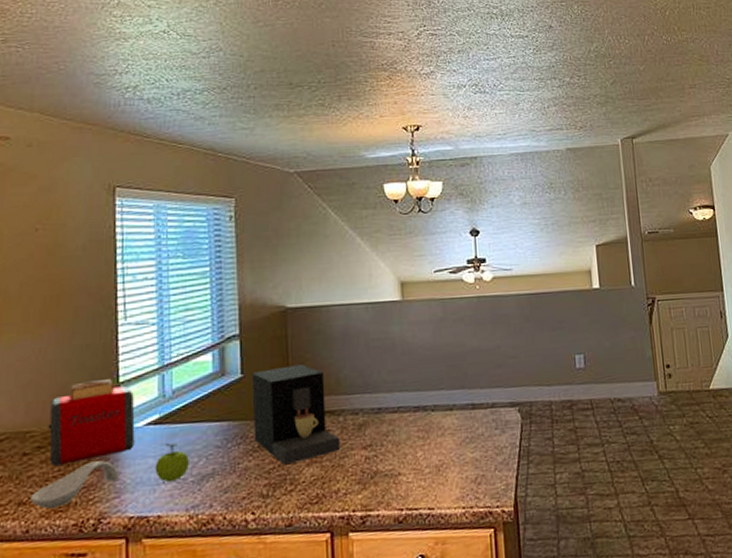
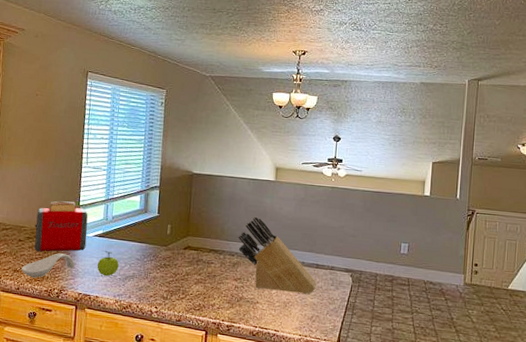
coffee maker: present [251,364,341,465] -> none [162,213,220,281]
knife block: none [361,353,476,455] -> present [238,216,317,295]

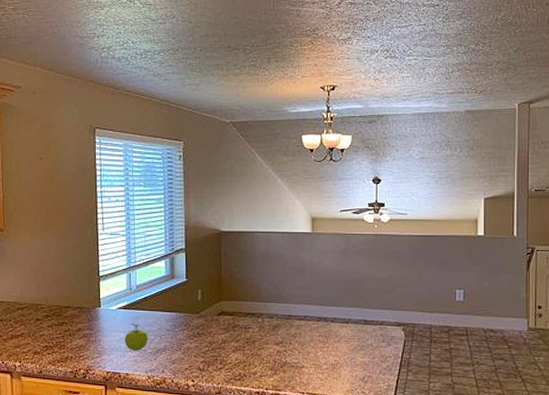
spoon rest: present [21,253,75,278] -> none [42,330,100,358]
toaster: present [34,201,88,252] -> none [52,273,111,330]
knife block: present [238,216,317,295] -> none [276,273,366,354]

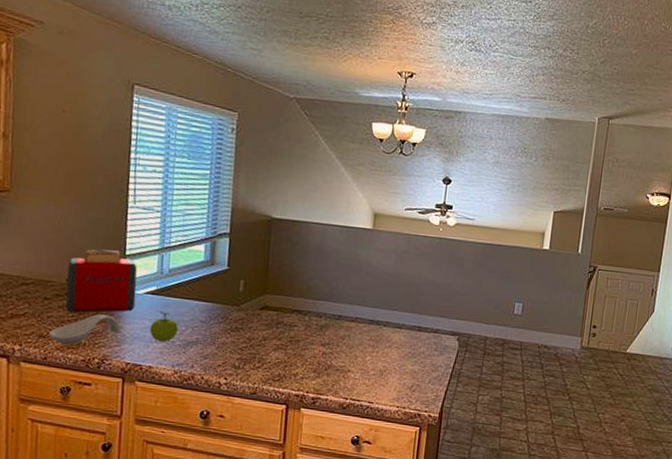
spoon rest: none [42,330,100,358] -> present [49,314,120,345]
toaster: none [52,273,111,330] -> present [65,249,137,313]

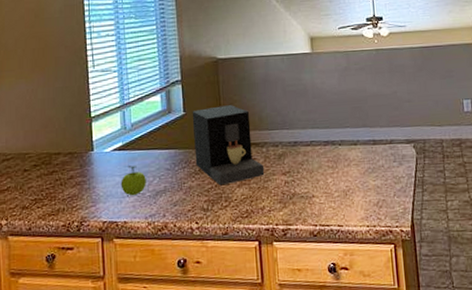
spoon rest: present [49,314,120,345] -> none [31,177,94,212]
toaster: present [65,249,137,313] -> none [41,114,105,180]
coffee maker: none [232,266,304,347] -> present [192,105,265,186]

